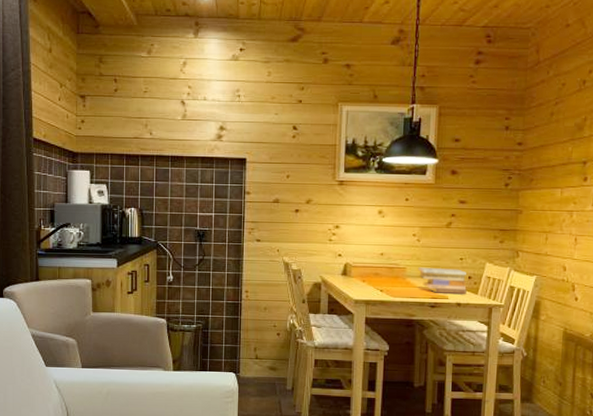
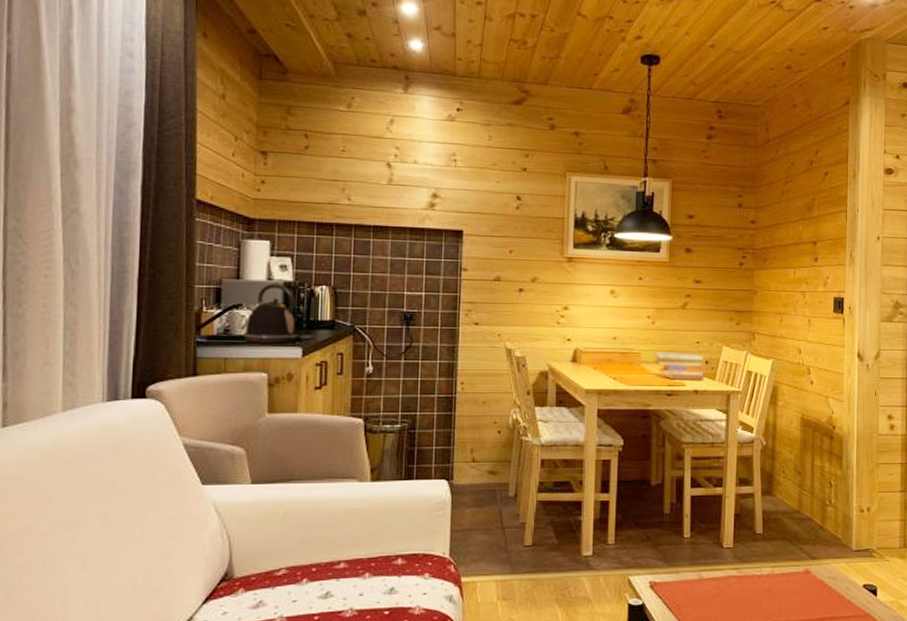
kettle: none [72,206,113,256] -> present [243,283,297,344]

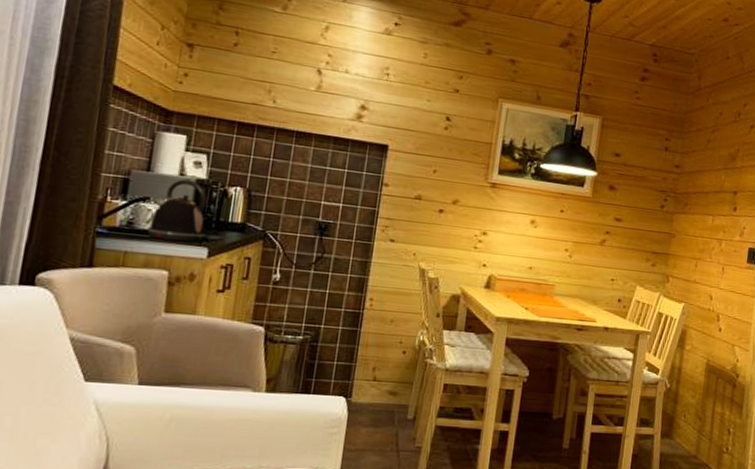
books: present [652,351,704,381] -> none [566,285,616,319]

